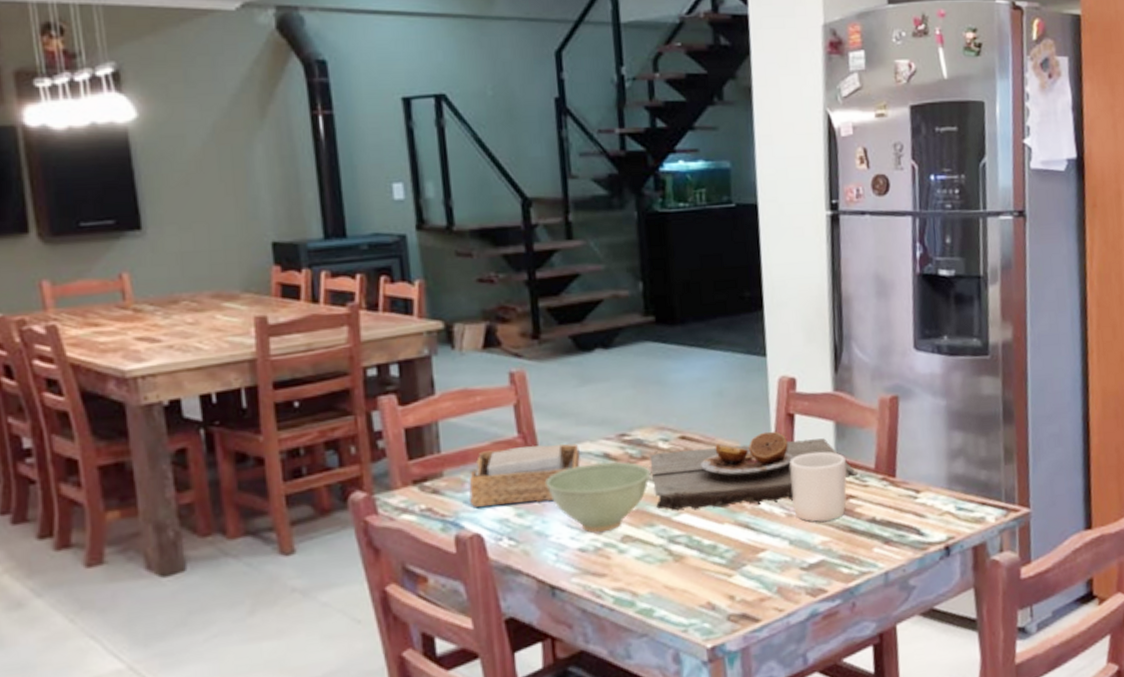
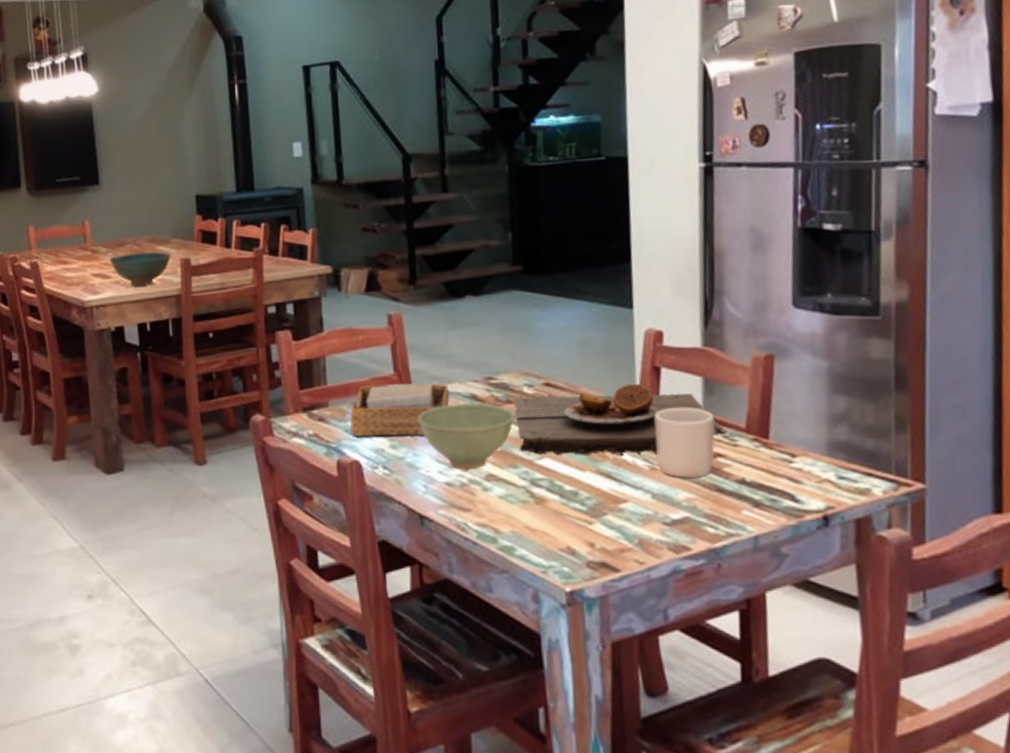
bowl: none [159,309,241,350] -> present [110,251,171,286]

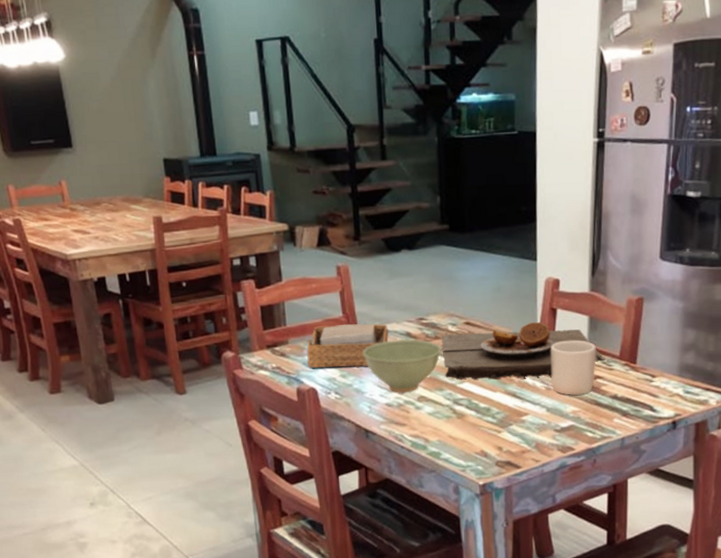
bowl: present [110,251,171,286] -> none [88,210,144,241]

